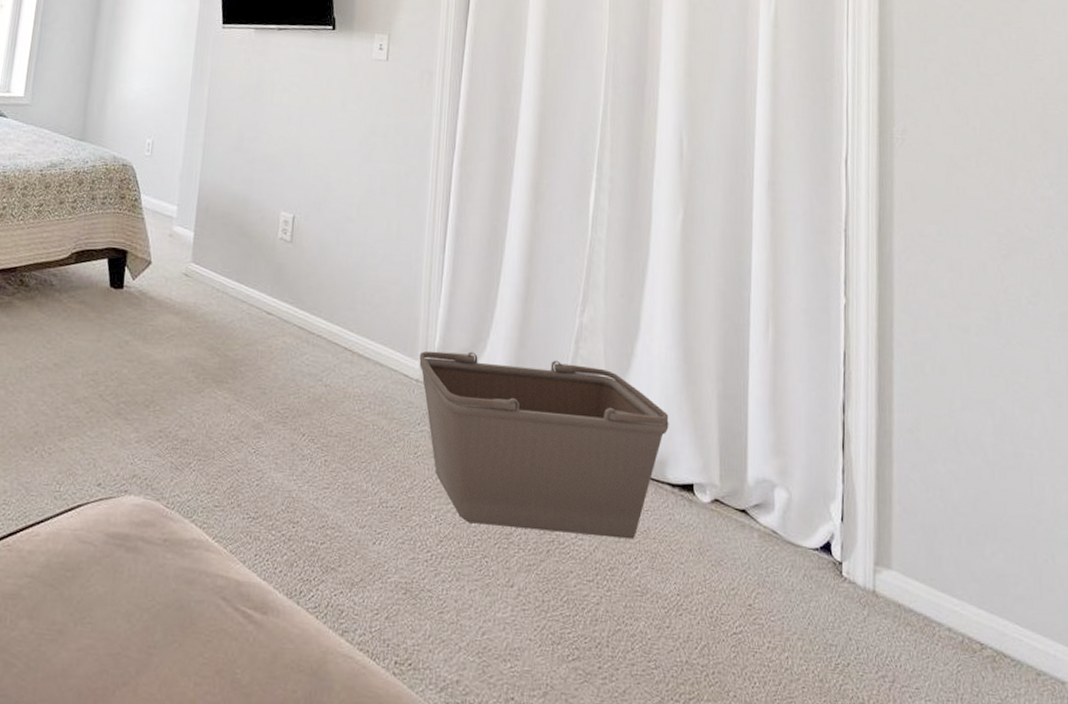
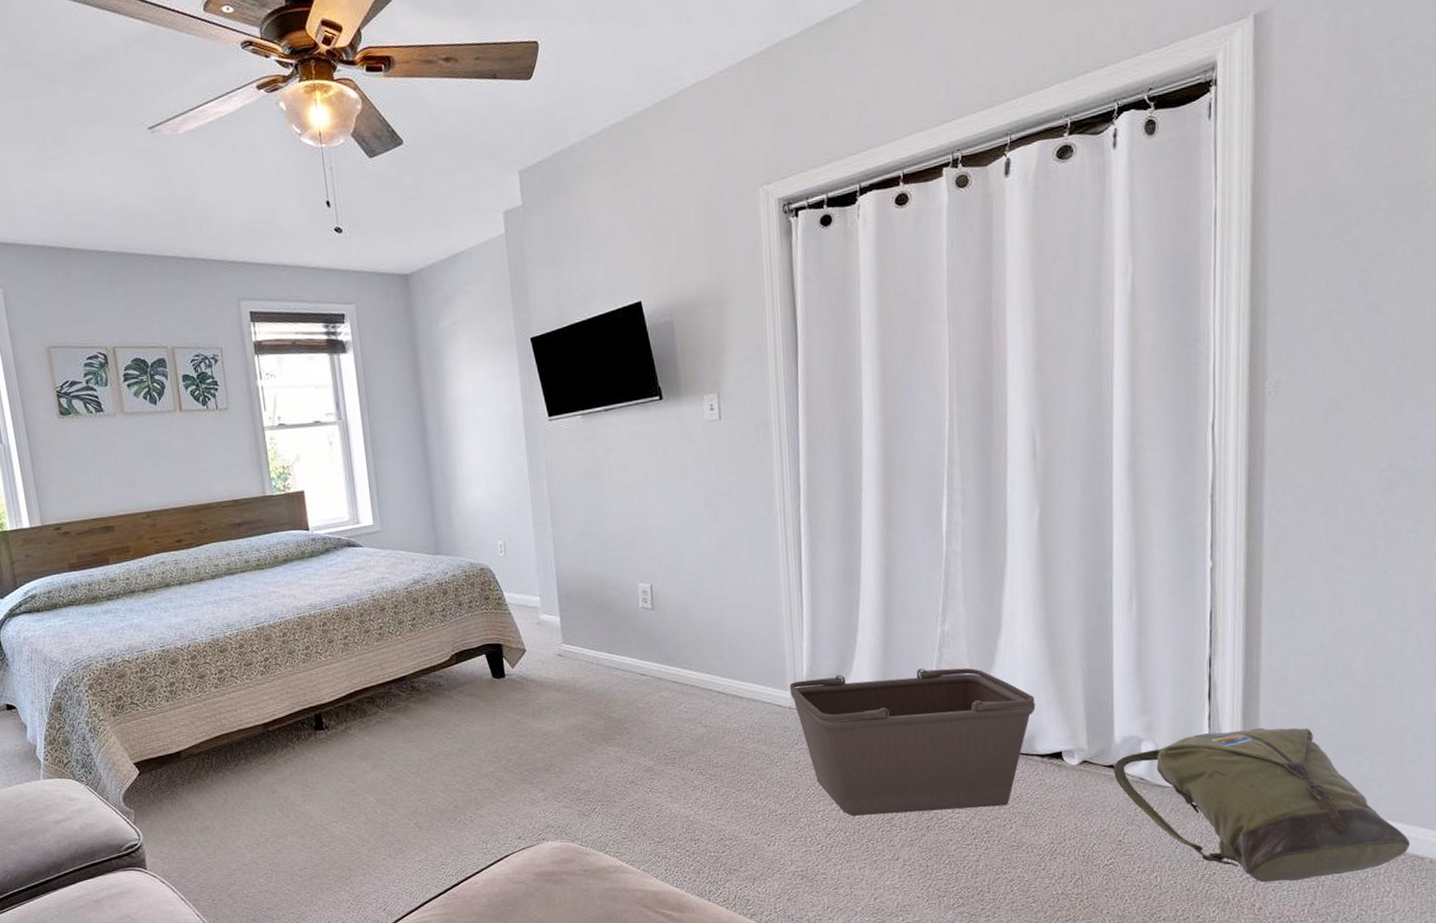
backpack: none [746,488,1049,690] -> present [1114,727,1409,883]

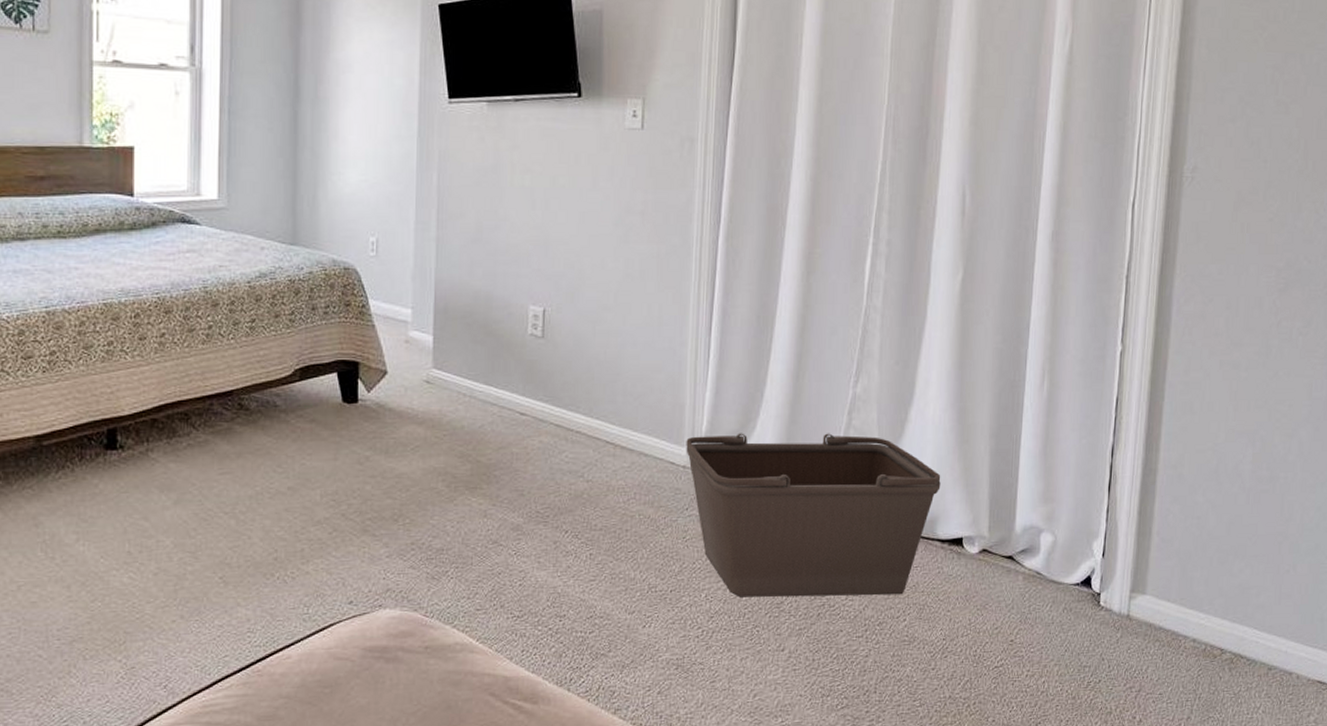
backpack: present [1114,727,1409,883] -> none [1012,526,1280,693]

